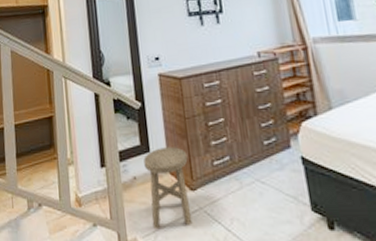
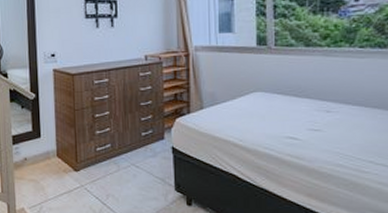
stool: present [143,147,193,230] -> none [34,134,74,202]

